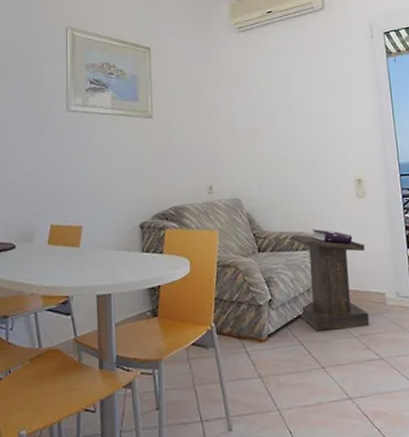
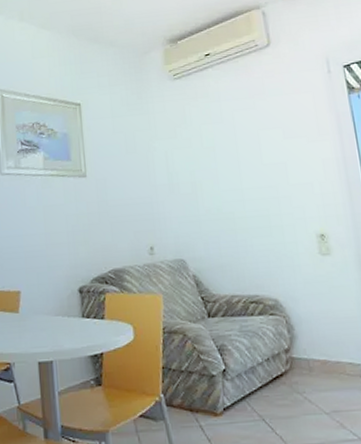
lectern: present [290,229,369,331] -> none [244,291,343,406]

